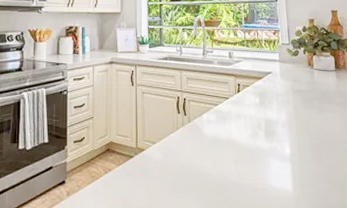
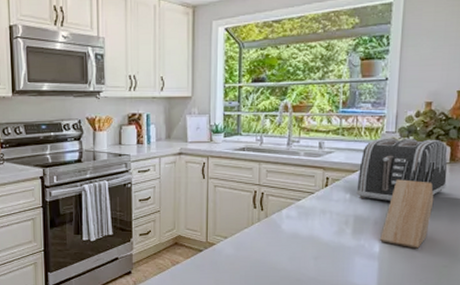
toaster: none [264,49,336,105] -> present [356,138,448,201]
knife block: none [289,69,329,150] -> present [380,161,436,249]

